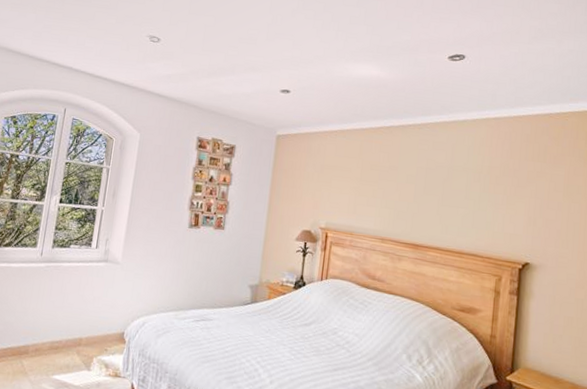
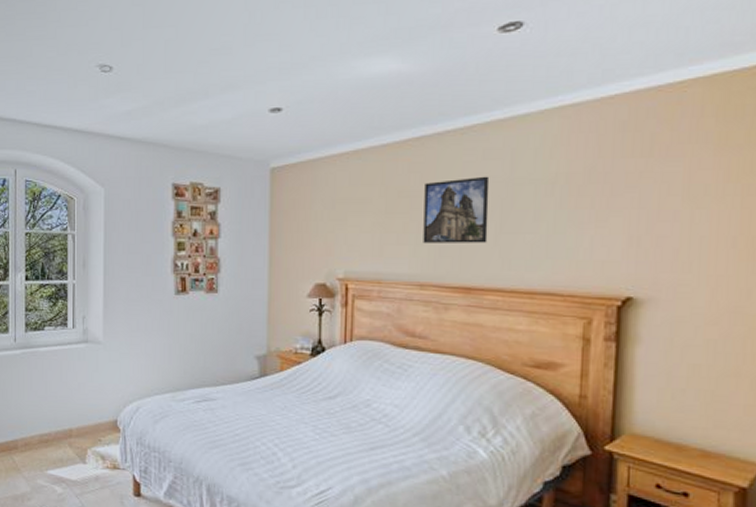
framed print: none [386,161,437,212] -> present [423,176,490,243]

